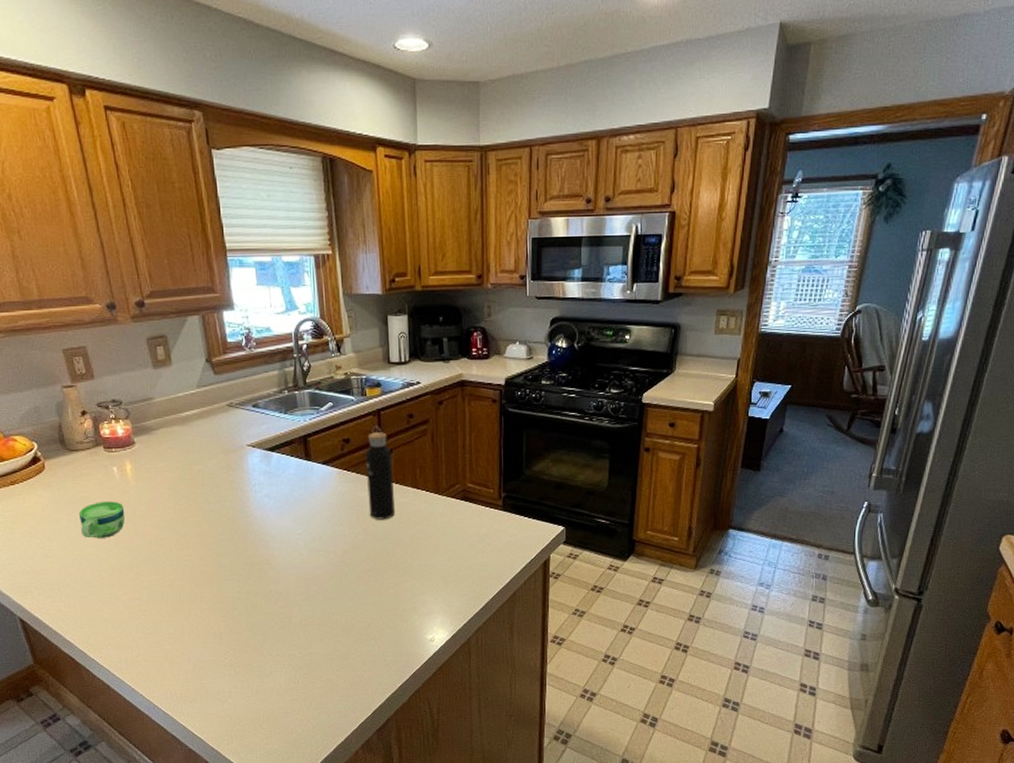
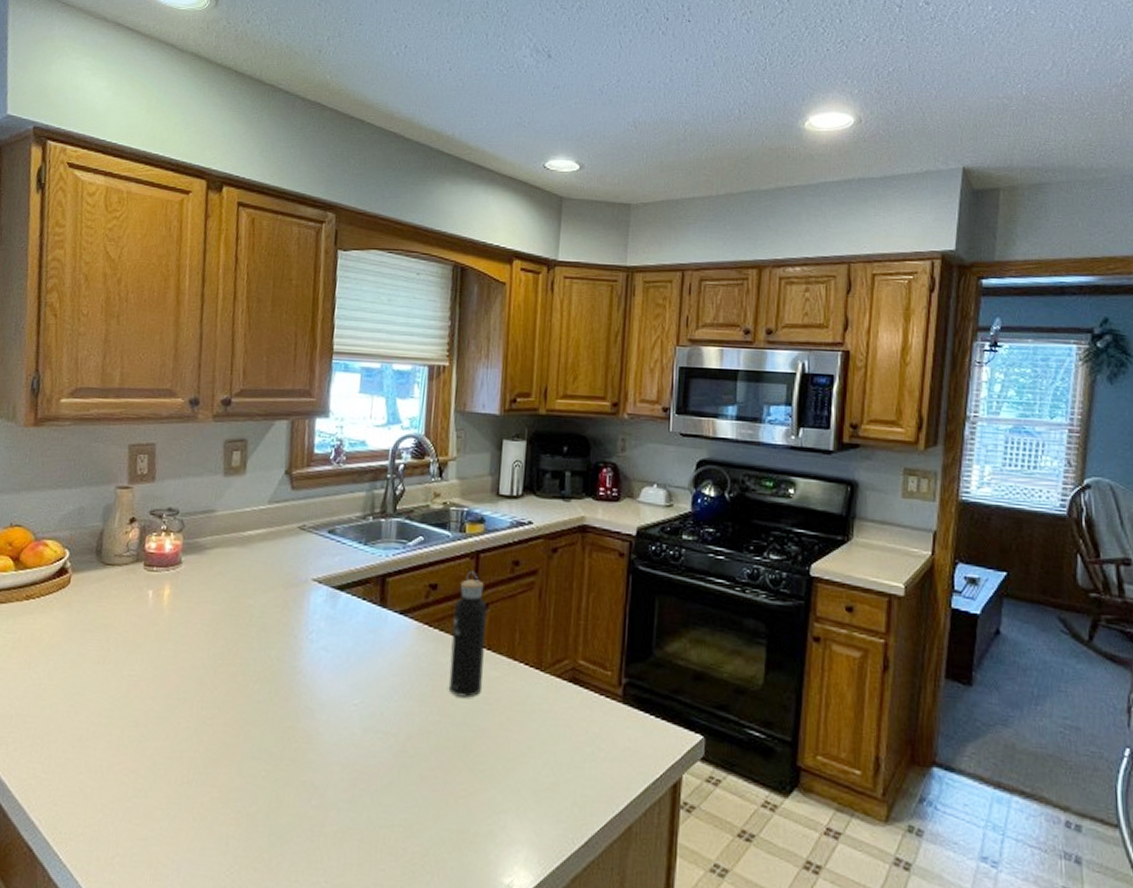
cup: present [78,501,126,538] -> none [89,632,149,682]

